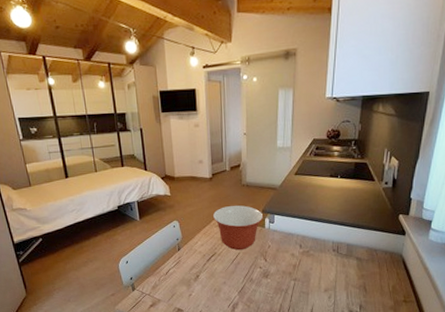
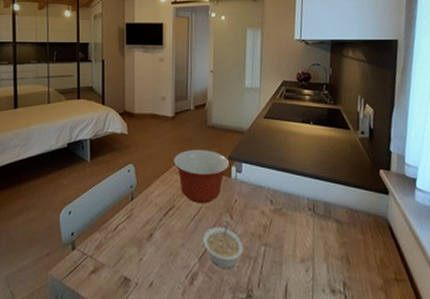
legume: none [241,262,276,299] -> present [203,219,243,269]

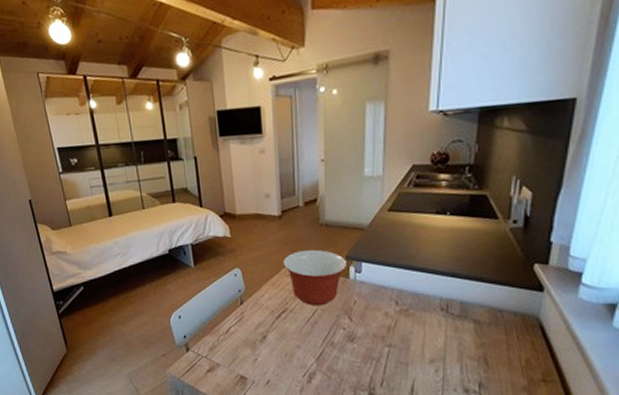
legume: present [203,219,243,269] -> none [320,321,364,368]

